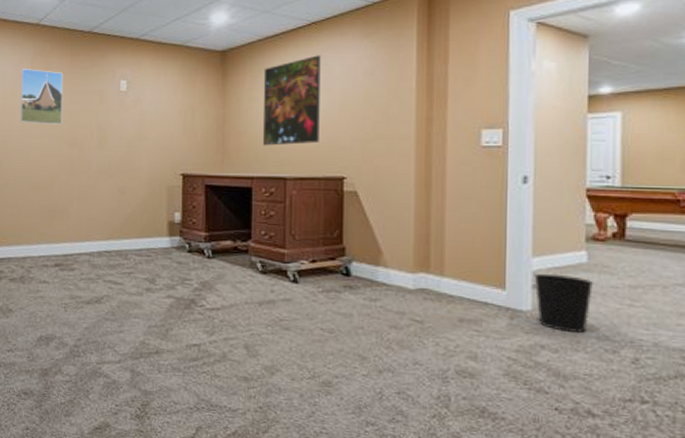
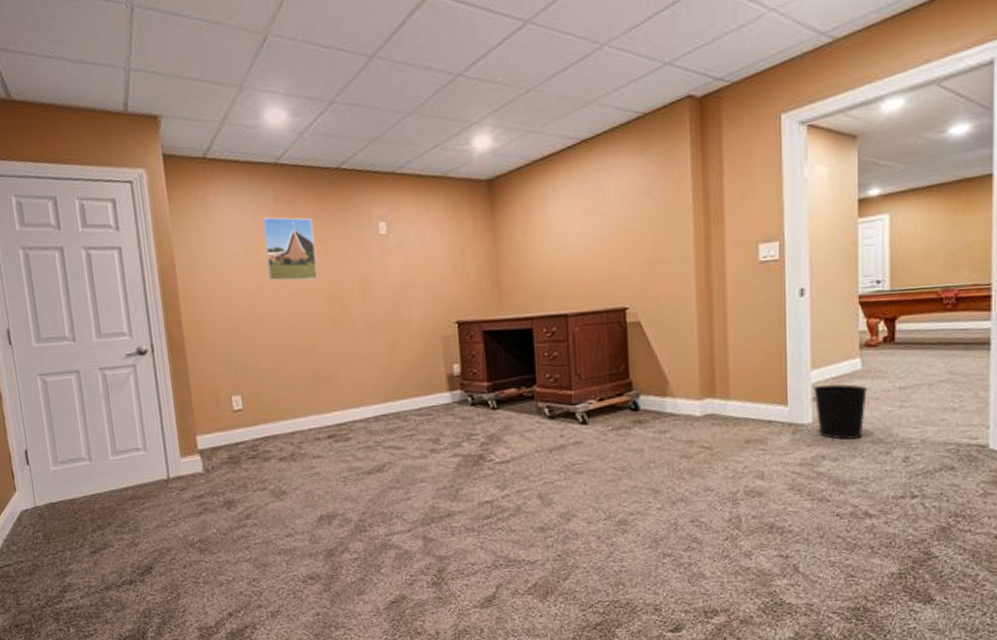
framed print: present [262,55,321,146] -> none [534,176,598,282]

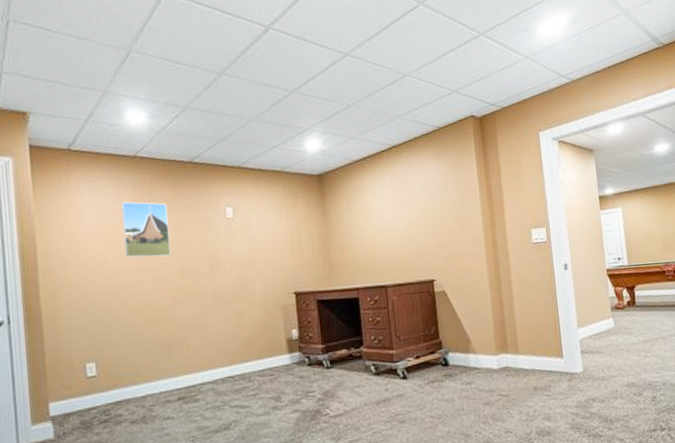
wastebasket: present [813,384,868,440] -> none [581,339,621,385]

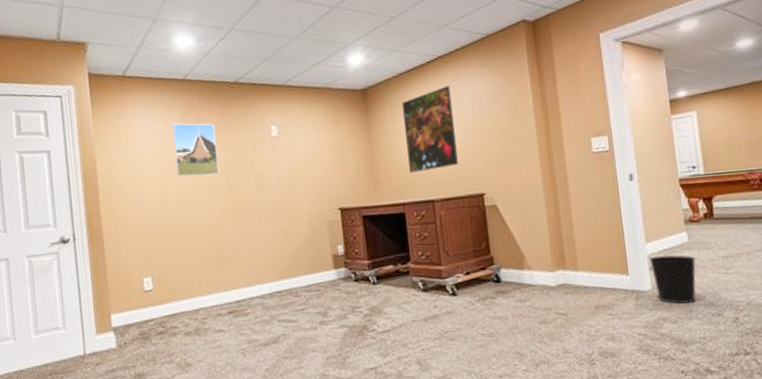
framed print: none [357,174,410,259] -> present [401,85,458,173]
wastebasket: none [581,339,621,385] -> present [649,255,696,304]

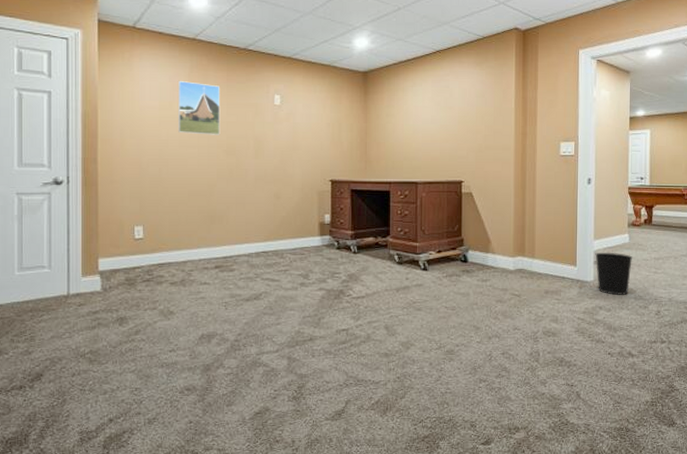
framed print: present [401,85,458,173] -> none [398,79,444,155]

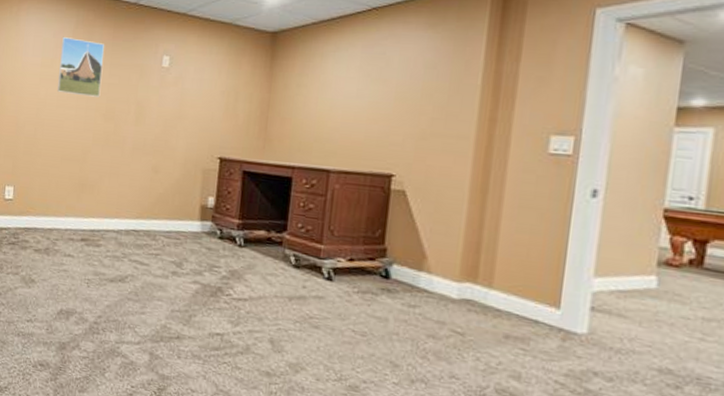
wastebasket: present [595,252,633,295] -> none [593,295,662,364]

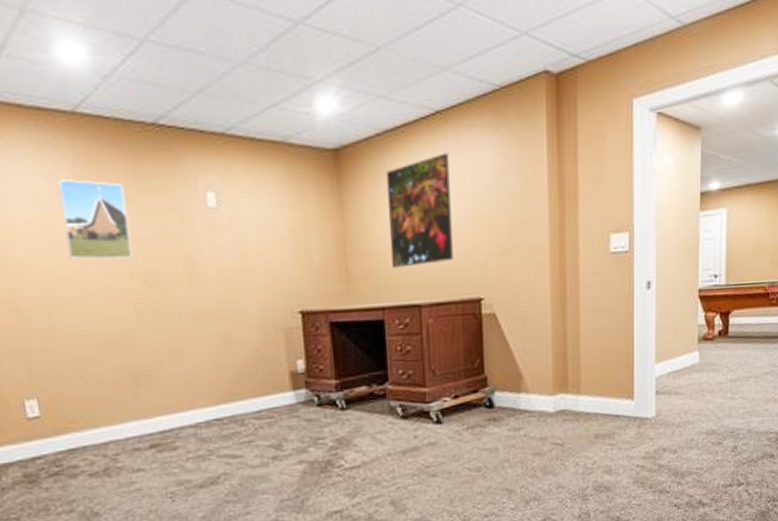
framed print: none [308,43,379,137] -> present [385,153,453,268]

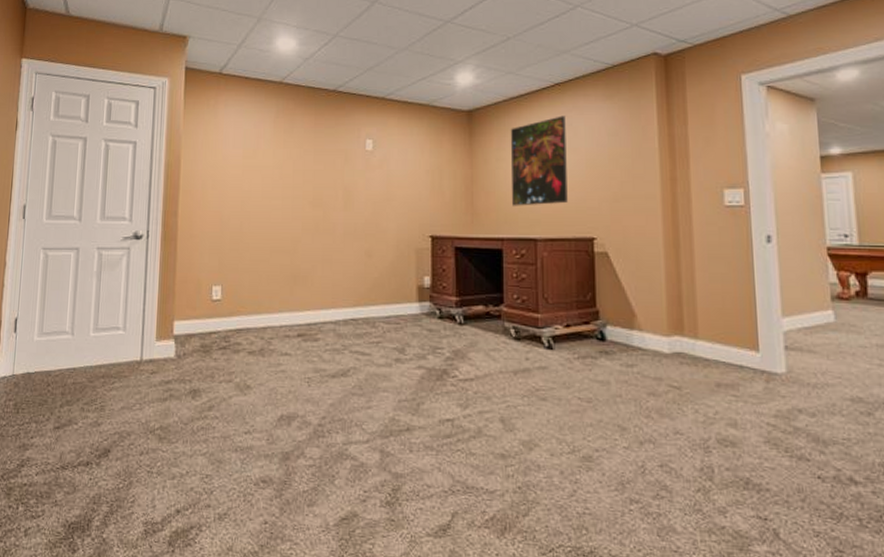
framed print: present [58,178,133,260] -> none [262,126,308,185]

